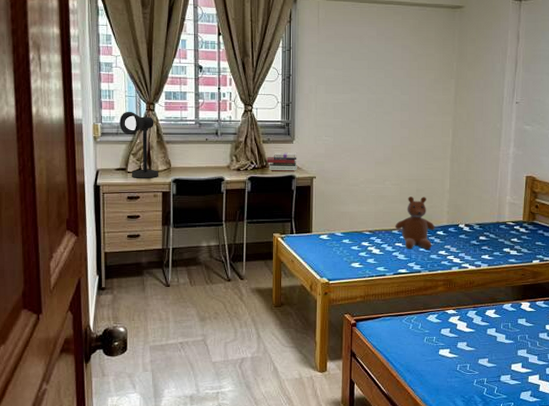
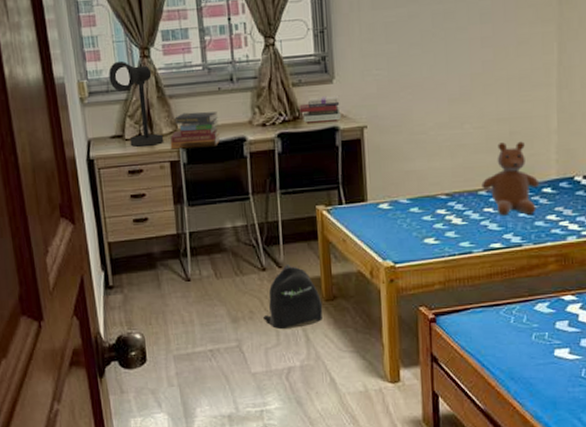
books: none [163,155,204,183] -> present [170,111,220,150]
backpack: none [224,277,272,327] -> present [262,265,323,329]

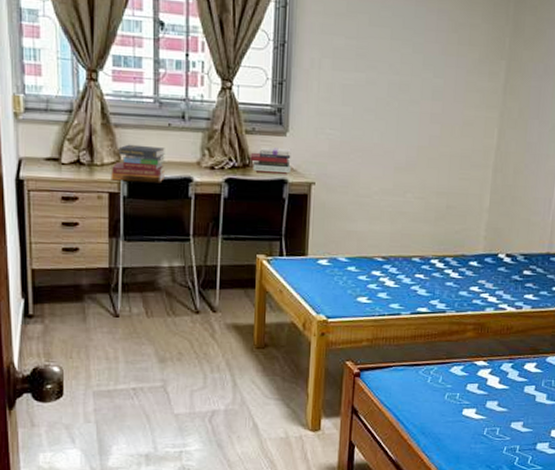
desk lamp: present [108,61,164,147] -> none [50,79,105,174]
backpack: present [262,265,323,329] -> none [191,310,253,372]
teddy bear: present [481,141,540,216] -> none [416,215,468,284]

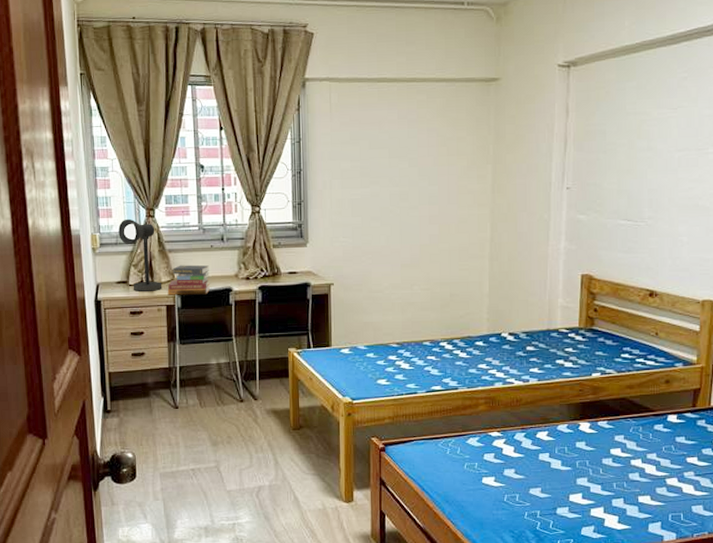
desk lamp: none [50,79,105,174] -> present [118,218,163,292]
books: present [250,147,291,175] -> none [278,257,312,280]

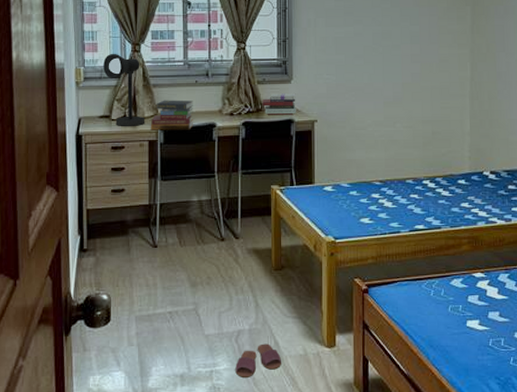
slippers: none [257,499,301,530] -> present [235,343,281,377]
books: none [278,257,312,280] -> present [262,93,296,116]

